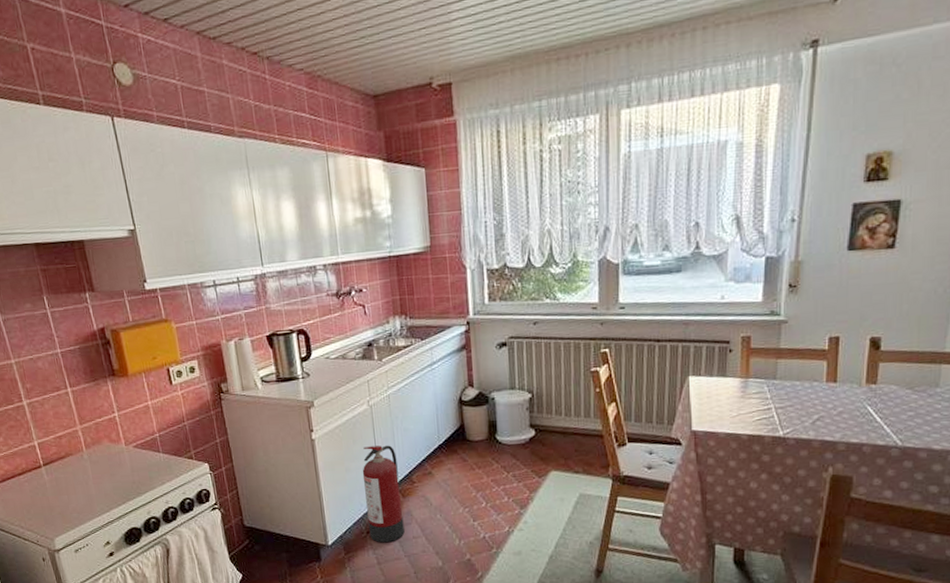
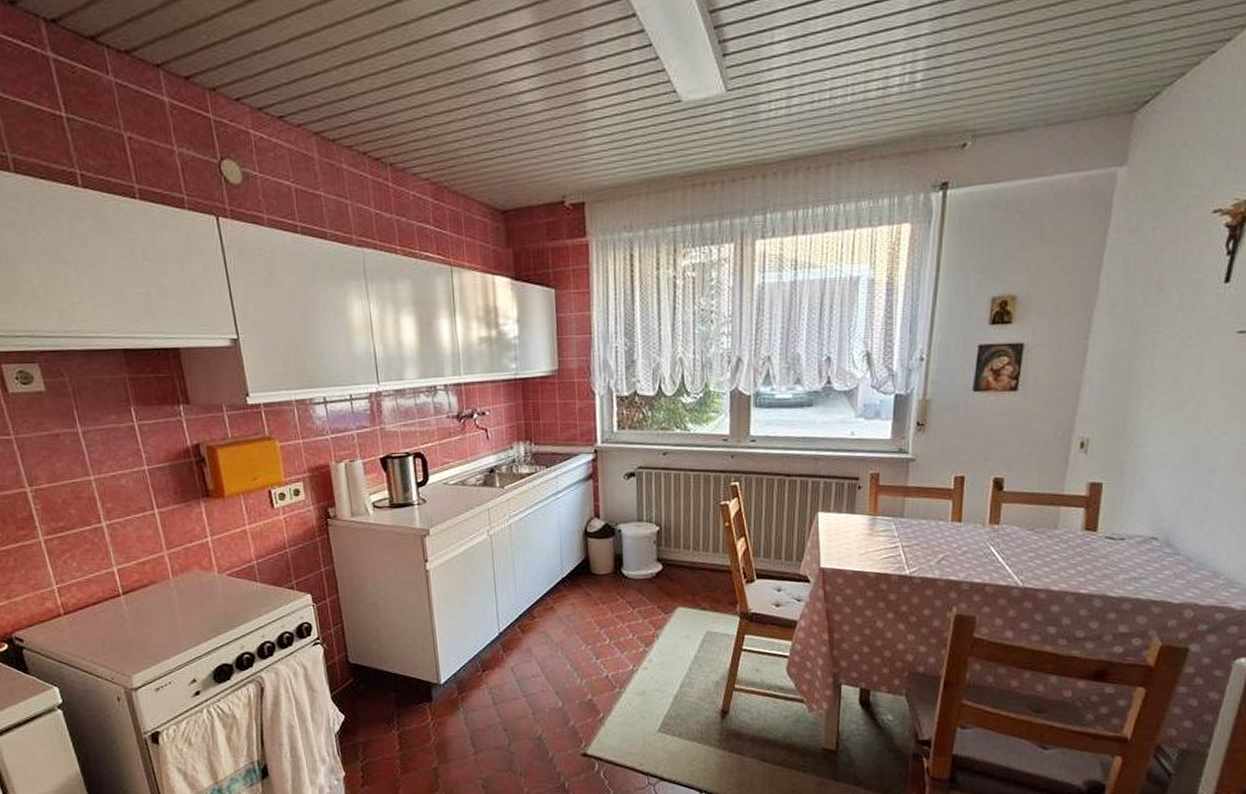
fire extinguisher: present [362,445,405,543] -> none [479,578,523,682]

